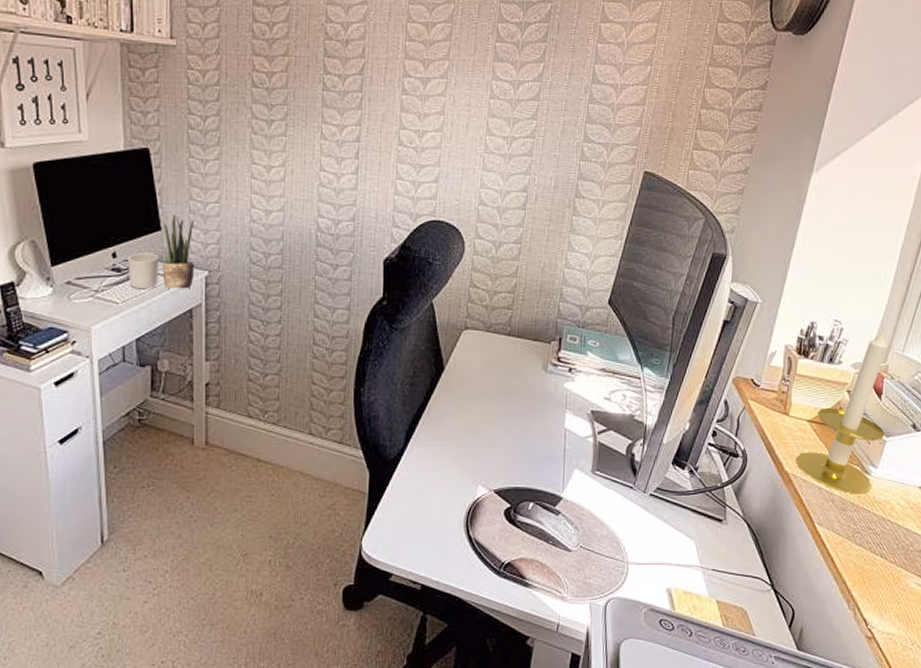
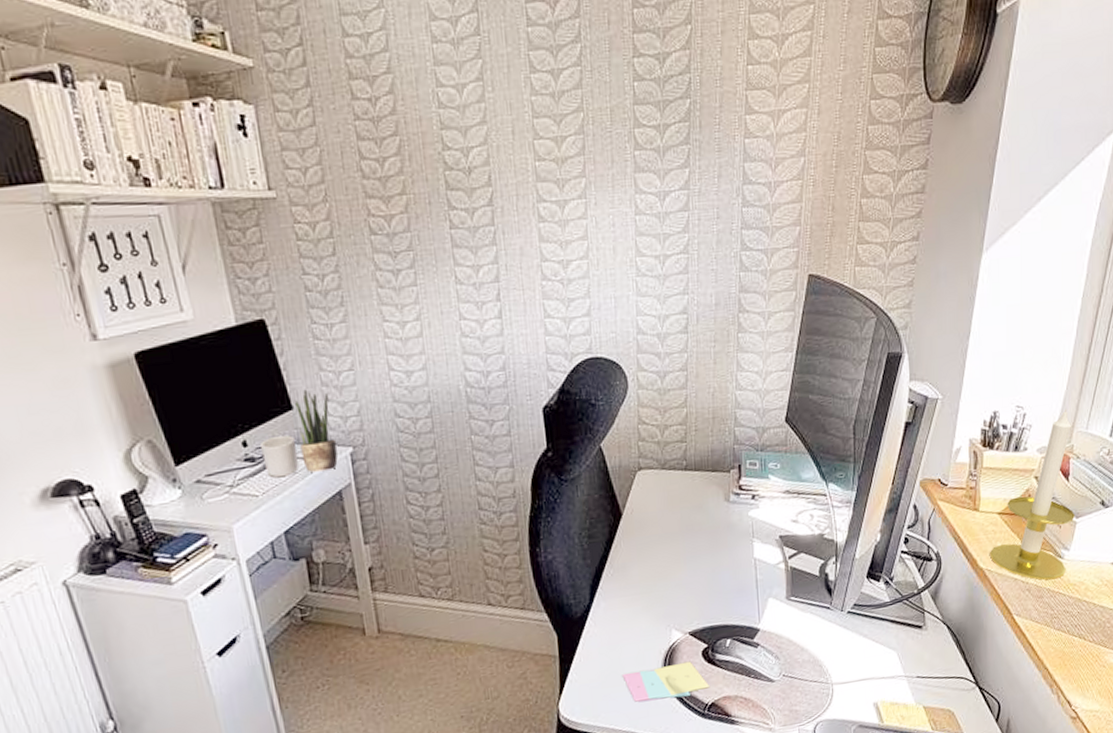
sticky notes: none [425,518,508,552] -> present [622,661,709,702]

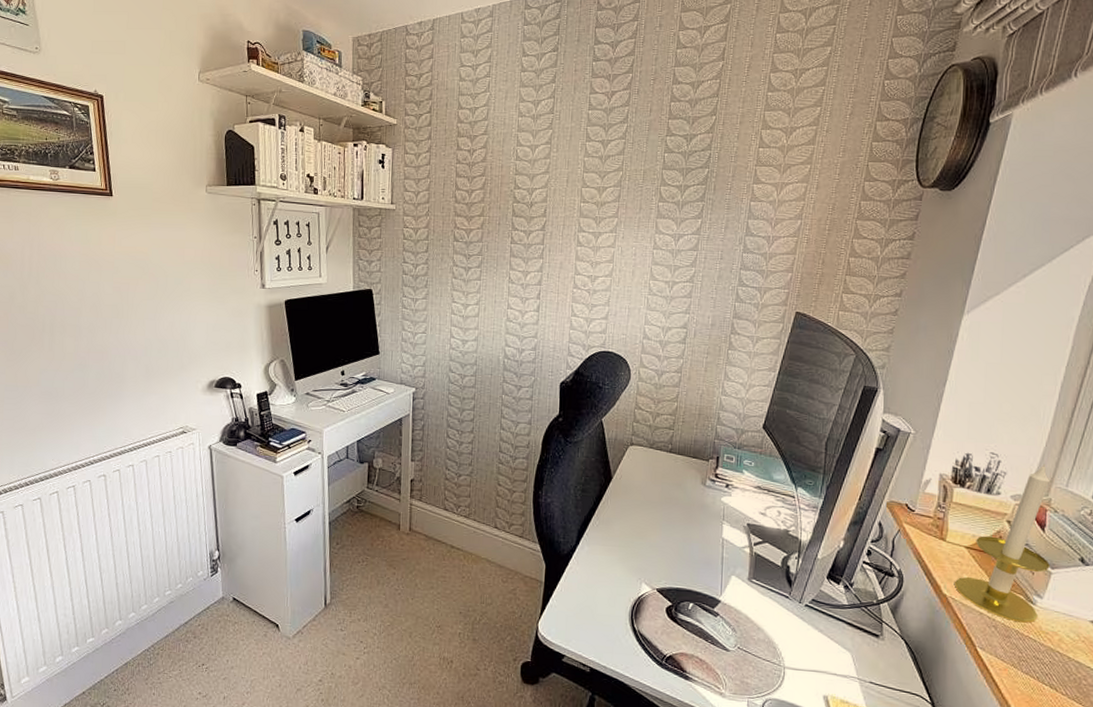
mug: present [260,434,299,478] -> none [353,371,377,401]
potted plant: present [294,389,338,473] -> none [379,342,406,402]
sticky notes: present [622,661,709,702] -> none [594,610,669,644]

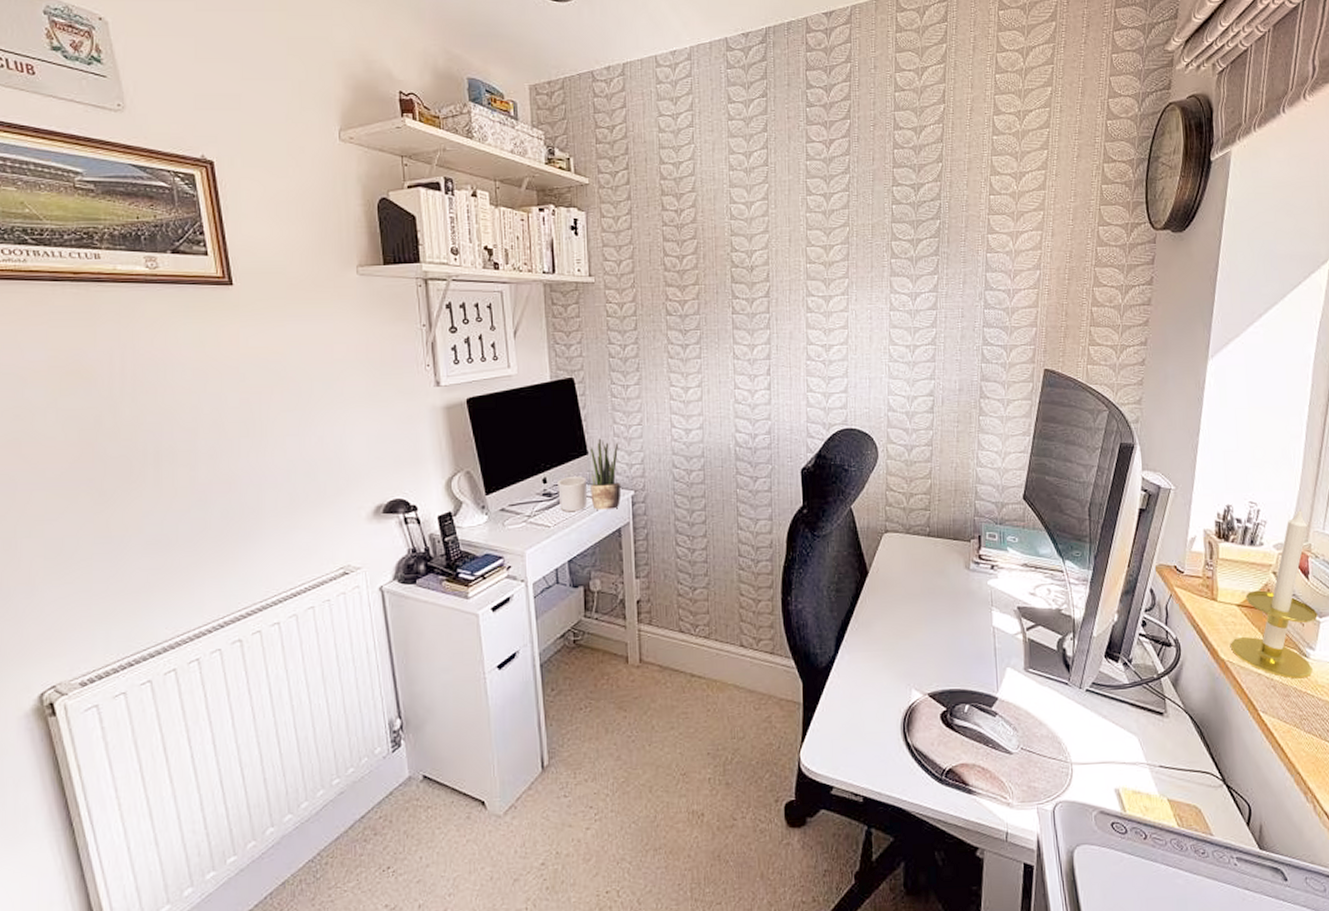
mug: none [353,371,377,401] -> present [558,475,588,512]
potted plant: none [379,342,406,402] -> present [590,438,620,510]

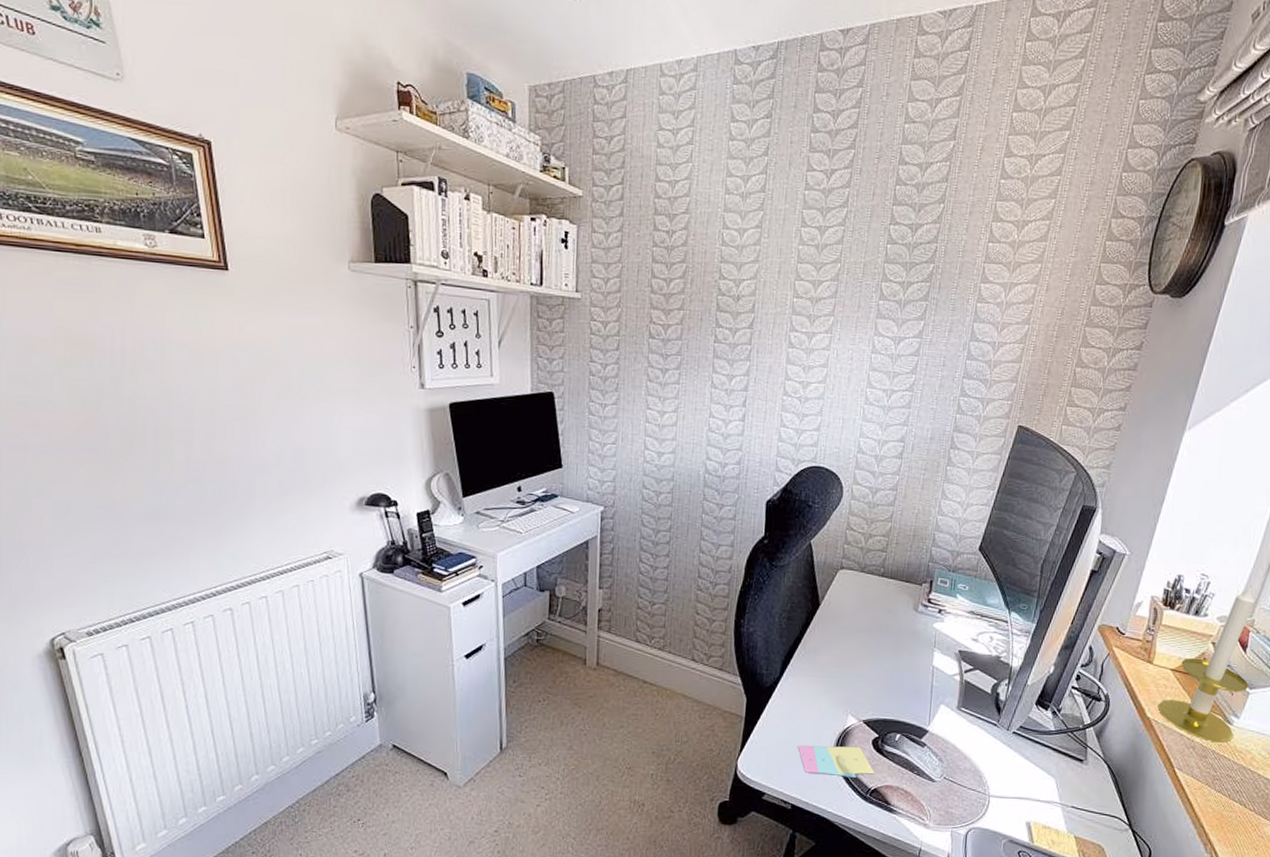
mug: present [558,475,588,512] -> none [531,486,560,521]
potted plant: present [590,438,620,510] -> none [562,453,593,522]
sticky notes: none [862,723,947,759] -> present [797,745,874,778]

